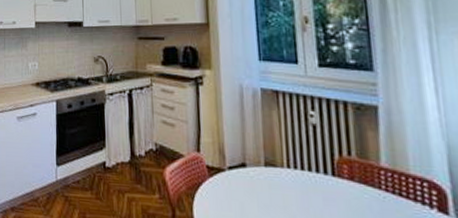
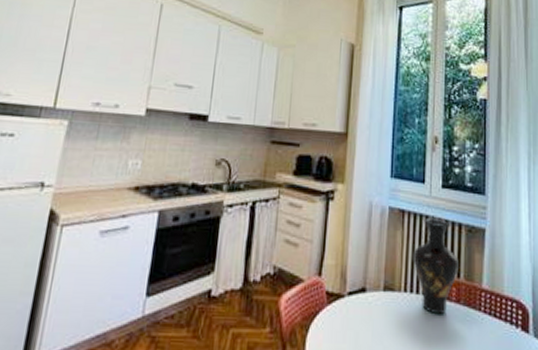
vase: none [292,98,349,191] -> present [413,219,459,315]

